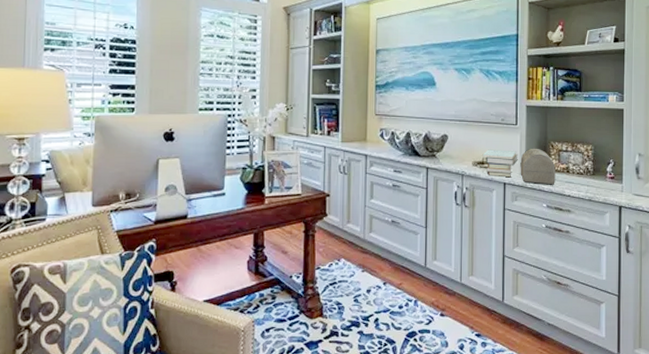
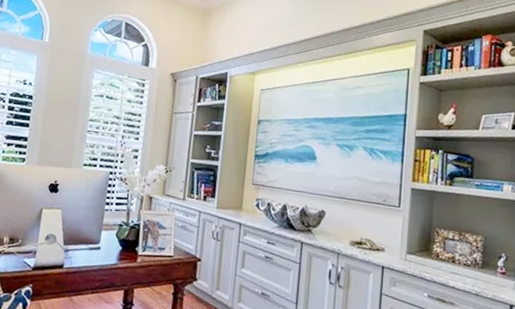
books: present [482,149,518,178] -> none [360,230,400,262]
decorative box: present [520,148,556,185] -> none [400,233,440,274]

